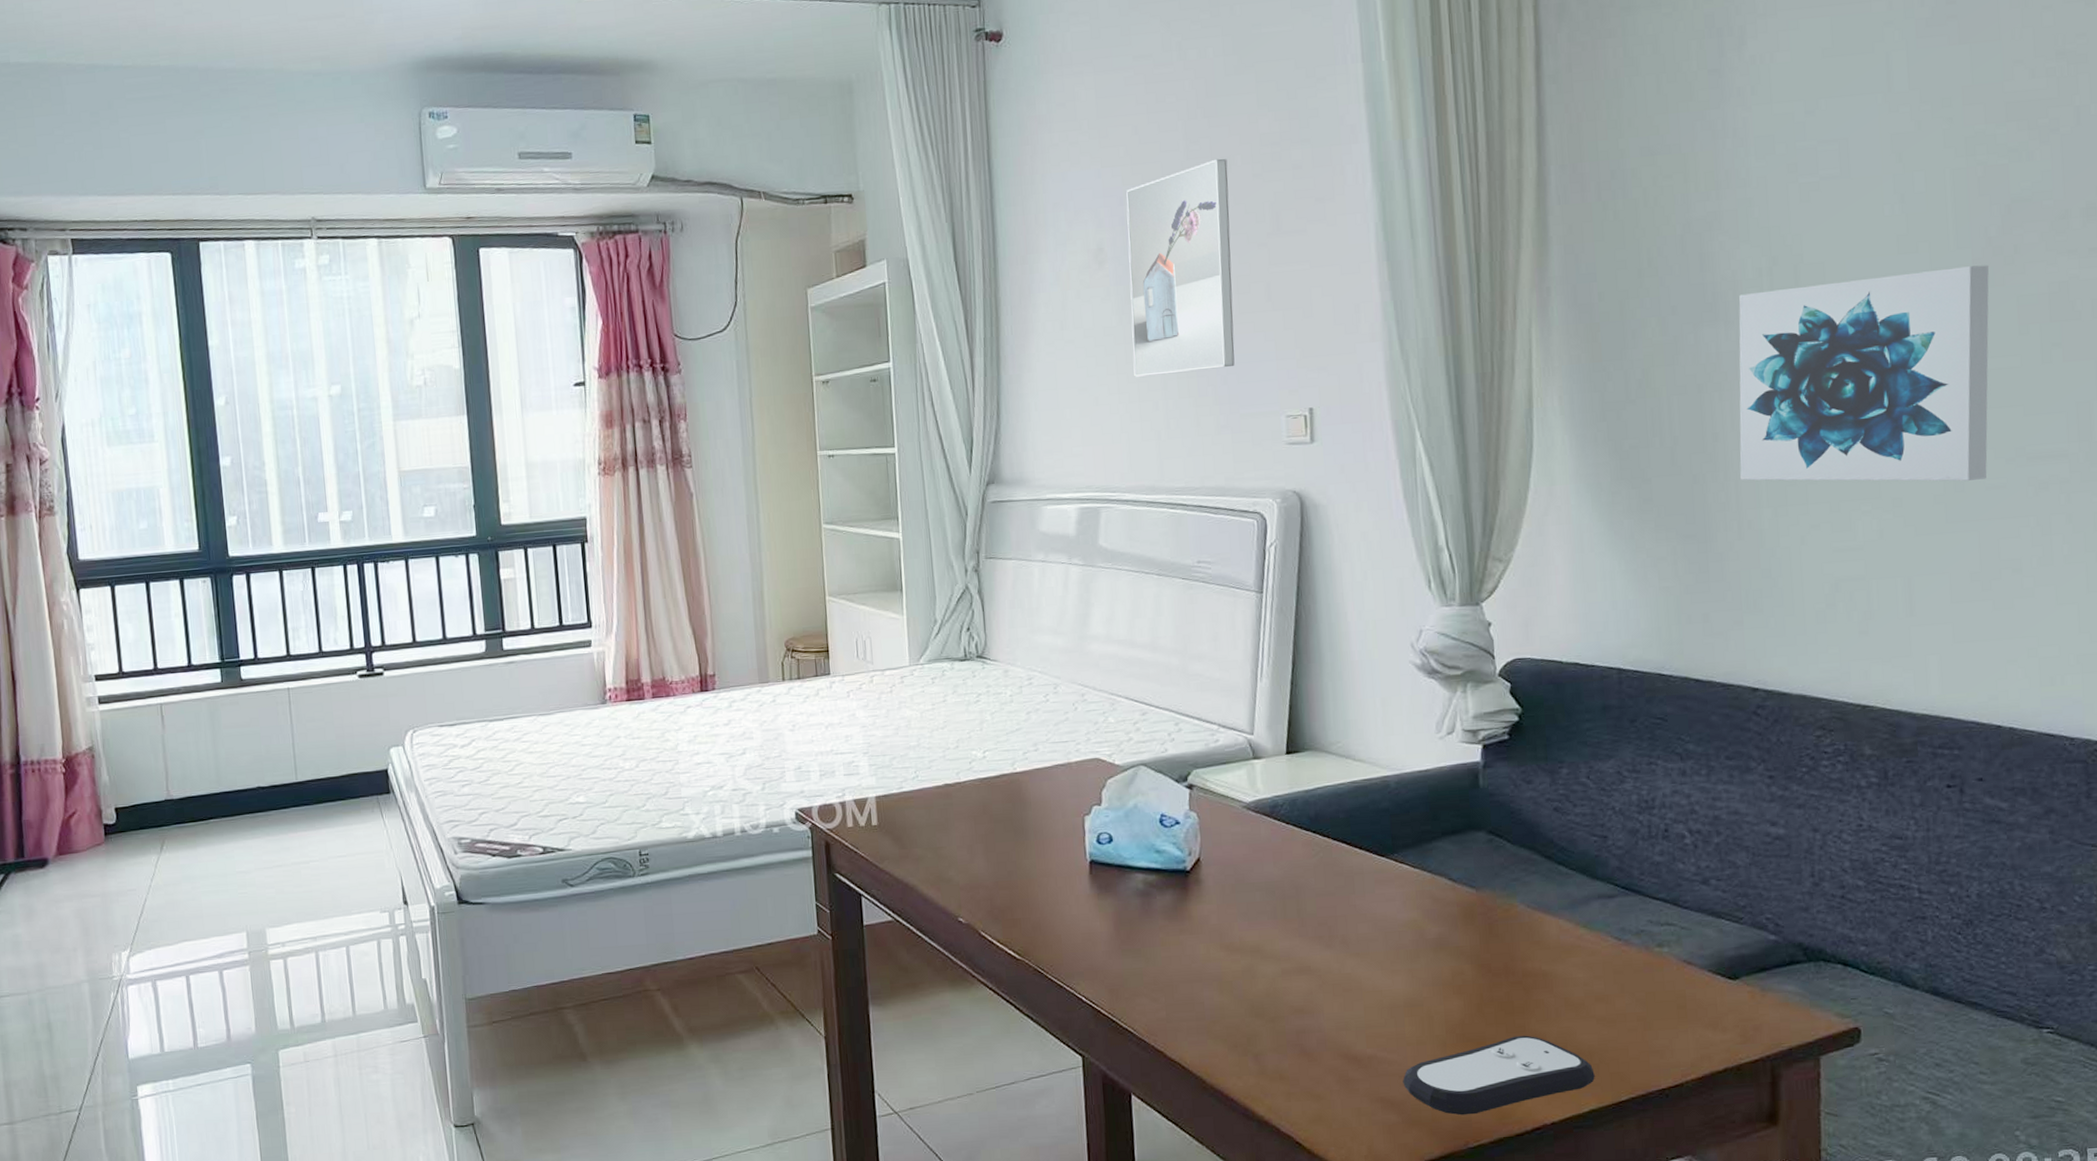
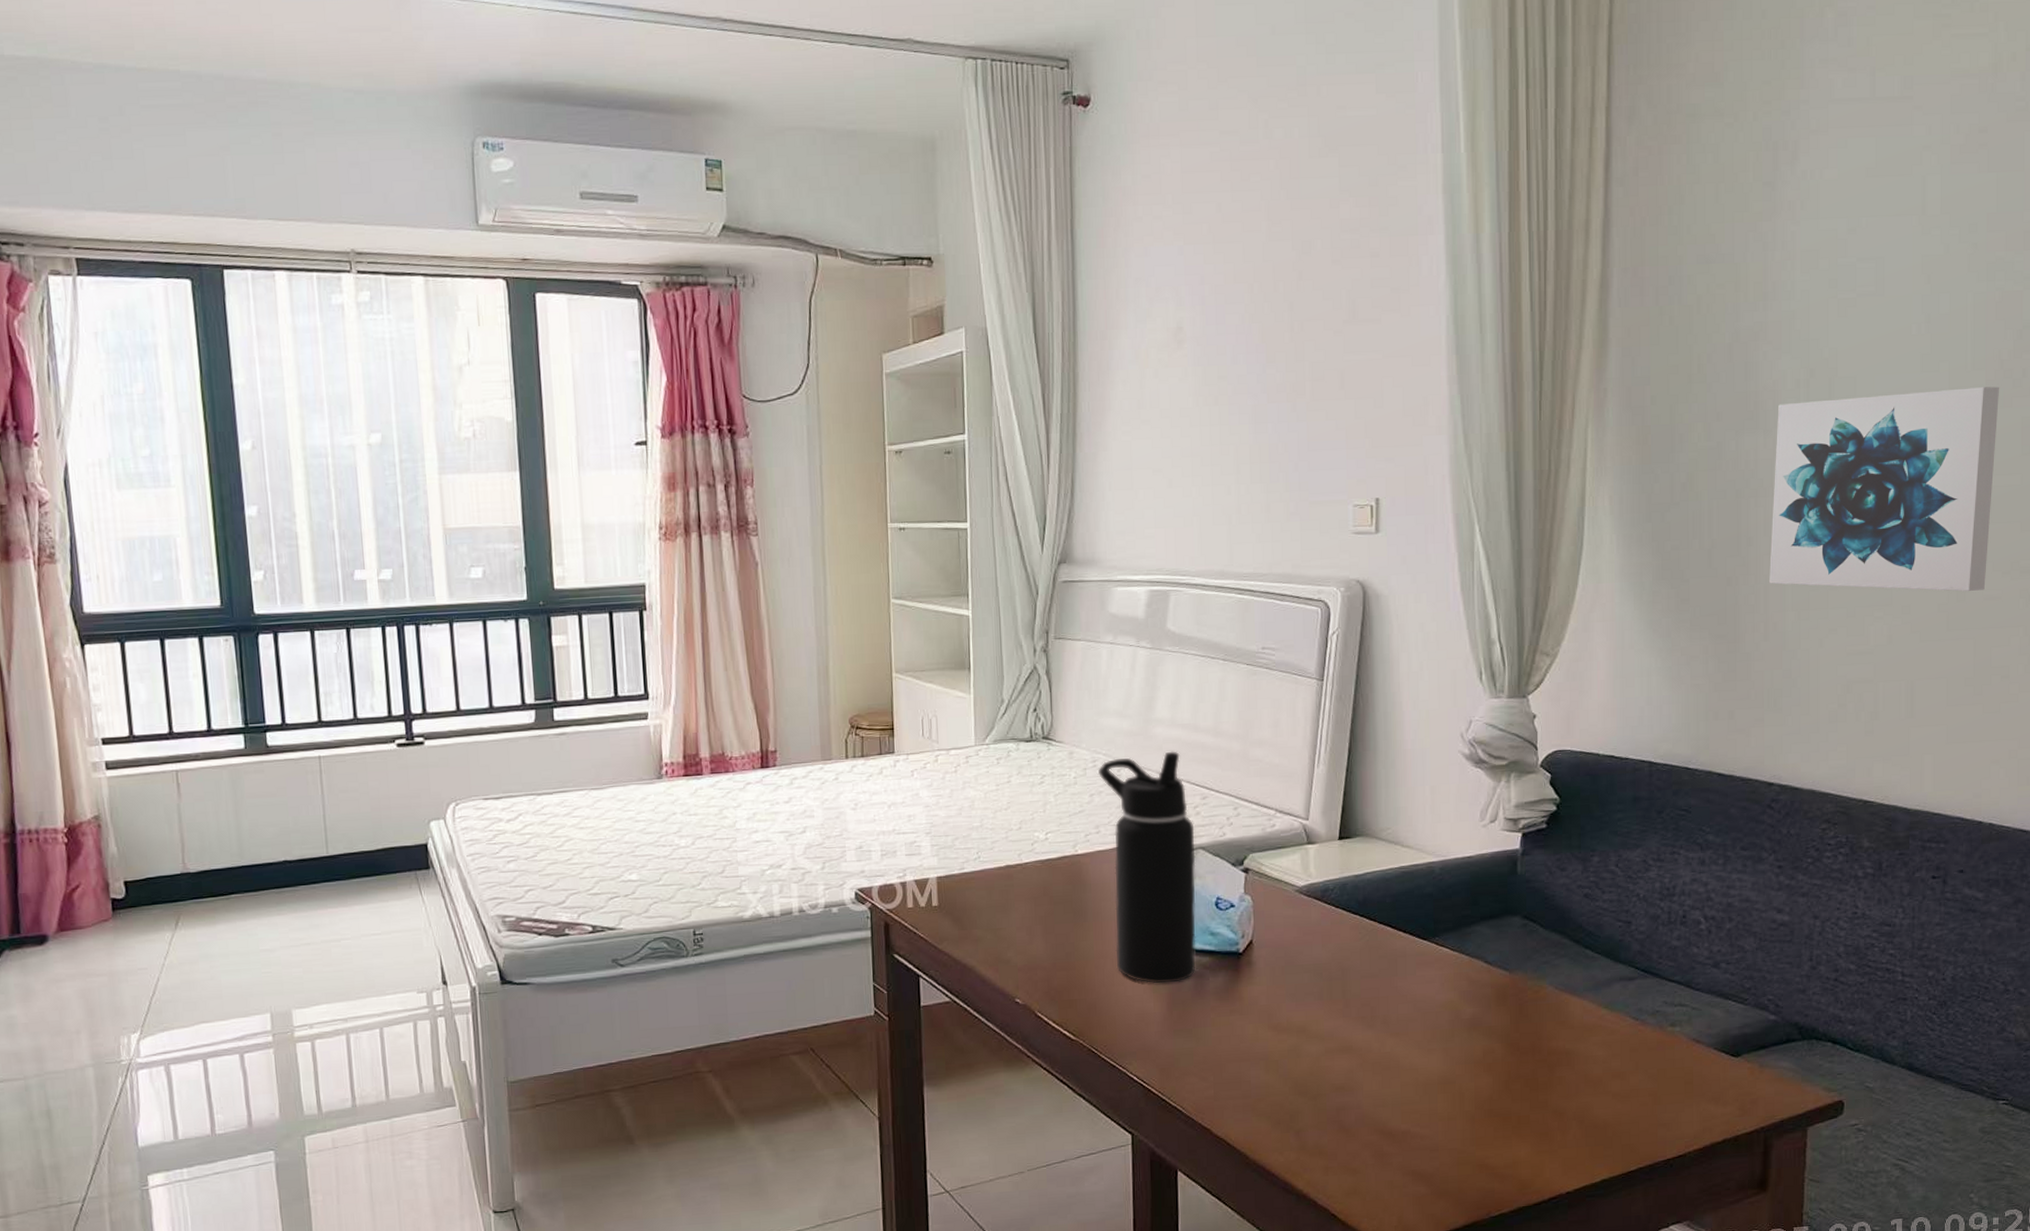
water bottle: none [1034,667,1142,902] -> present [1098,751,1196,984]
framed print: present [1126,158,1235,378] -> none [1207,242,1308,461]
remote control: present [1403,1035,1595,1116] -> none [1433,1110,1608,1187]

